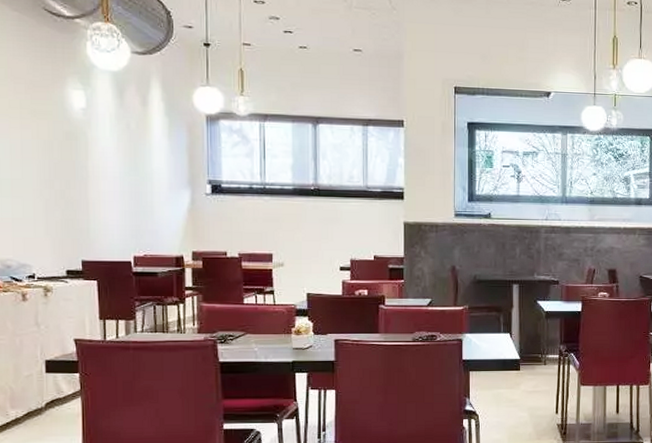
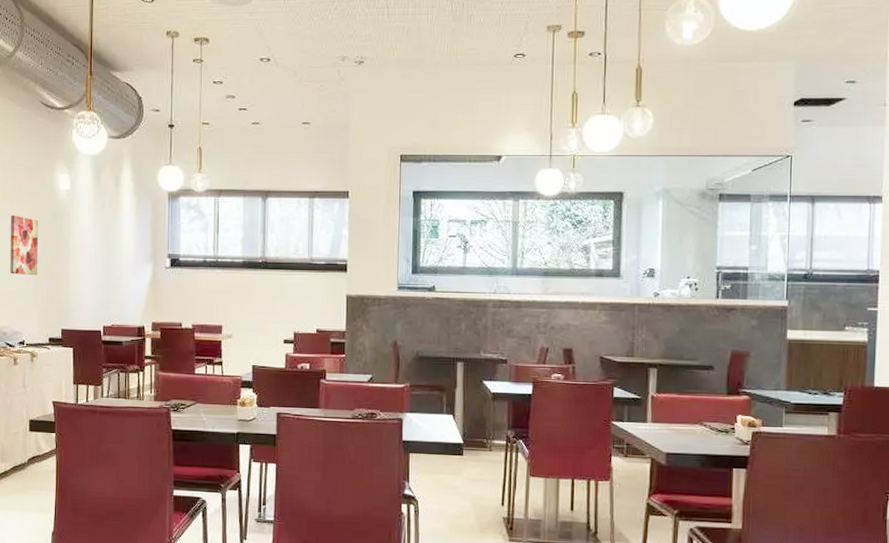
wall art: none [11,134,49,202] -> present [10,215,39,276]

